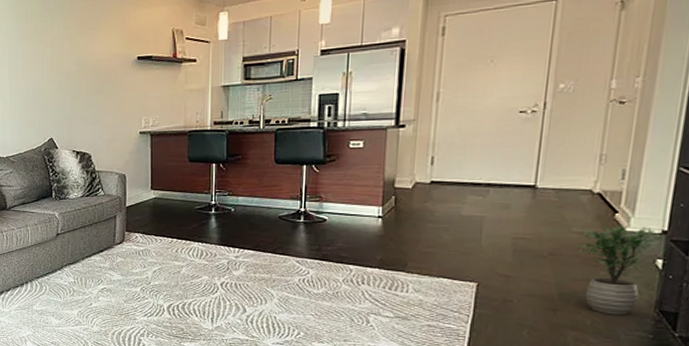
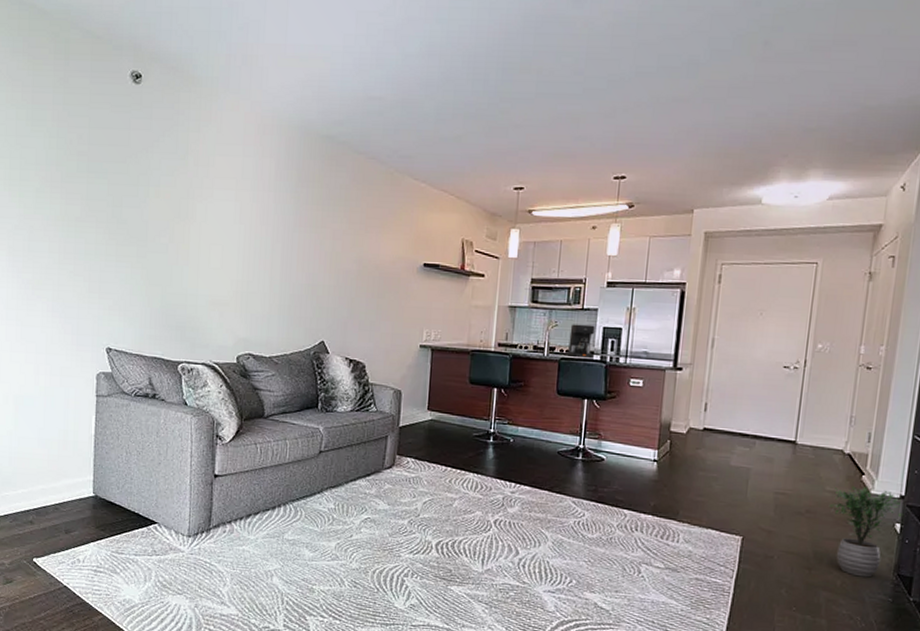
coffee maker: none [282,94,311,127] -> present [566,324,595,359]

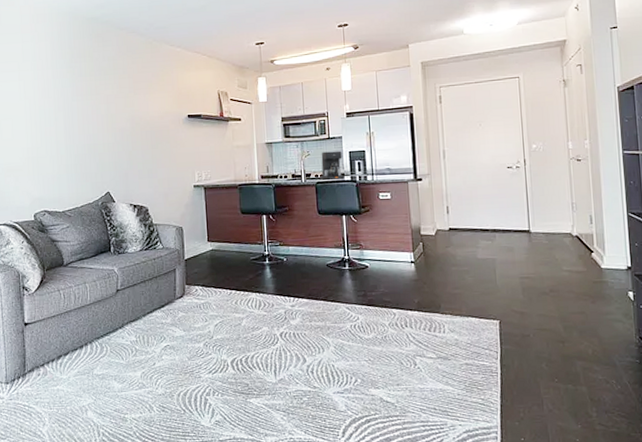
potted plant: present [828,486,904,578] -> none [568,262,634,344]

